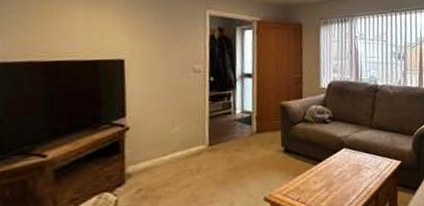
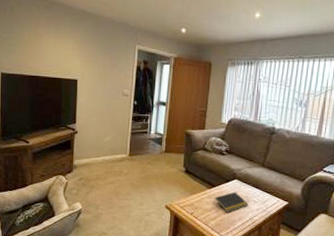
notepad: none [322,162,361,188] -> present [214,192,249,212]

